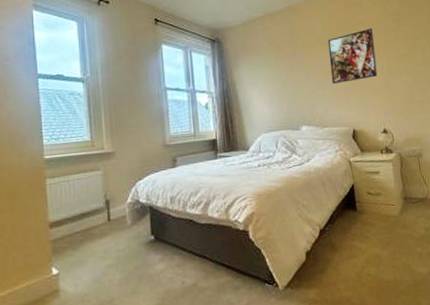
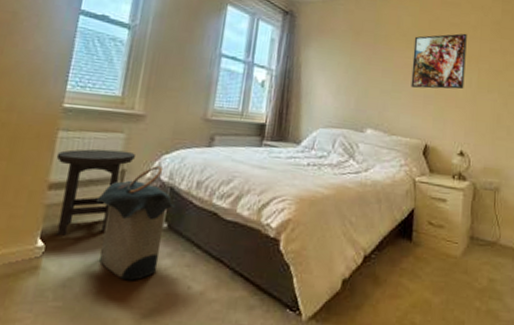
stool: none [49,184,114,263] -> present [56,149,135,236]
laundry hamper: none [91,190,156,287] -> present [95,165,174,281]

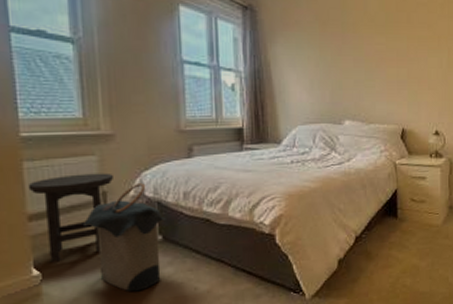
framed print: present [411,33,467,90] -> none [383,12,435,75]

